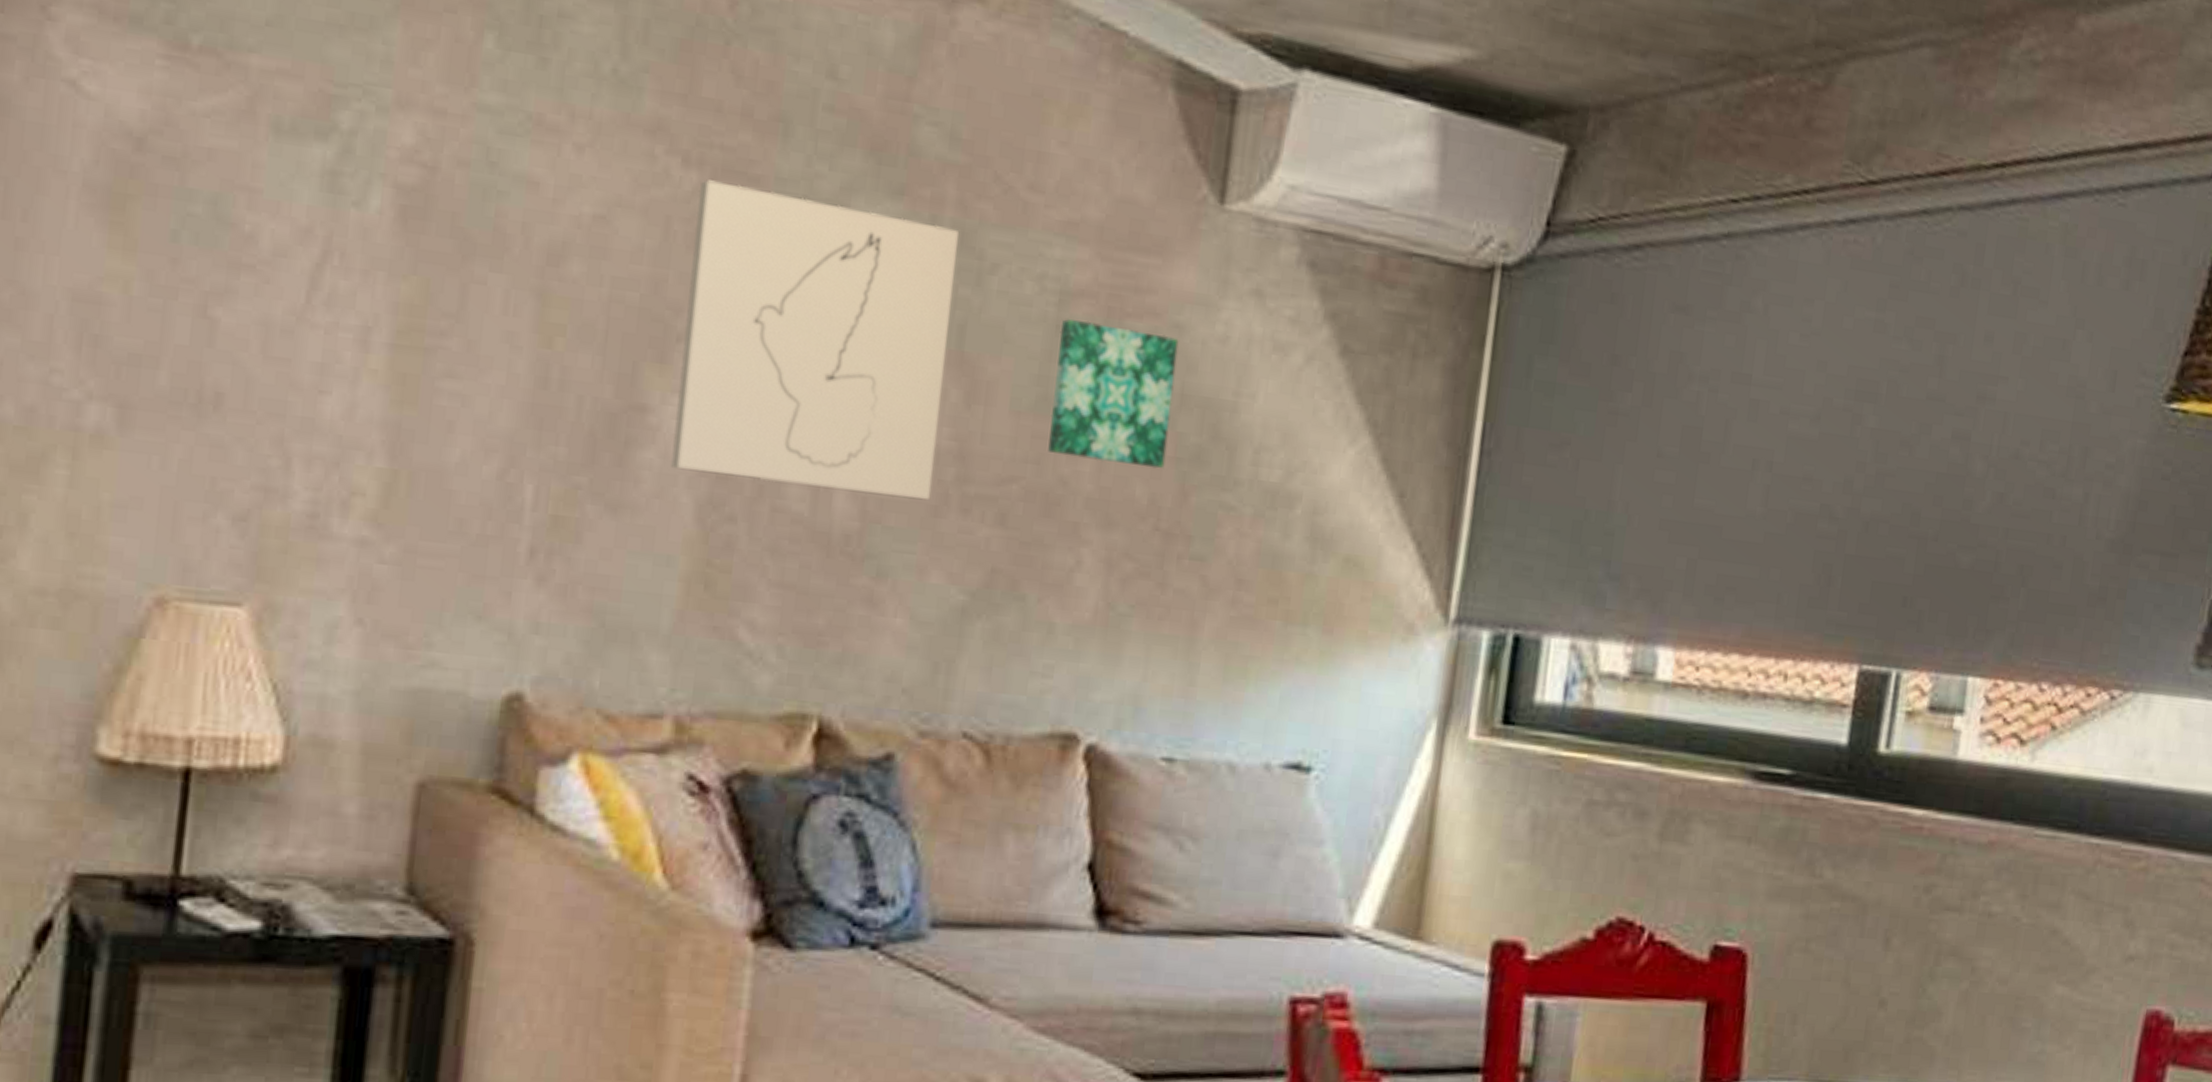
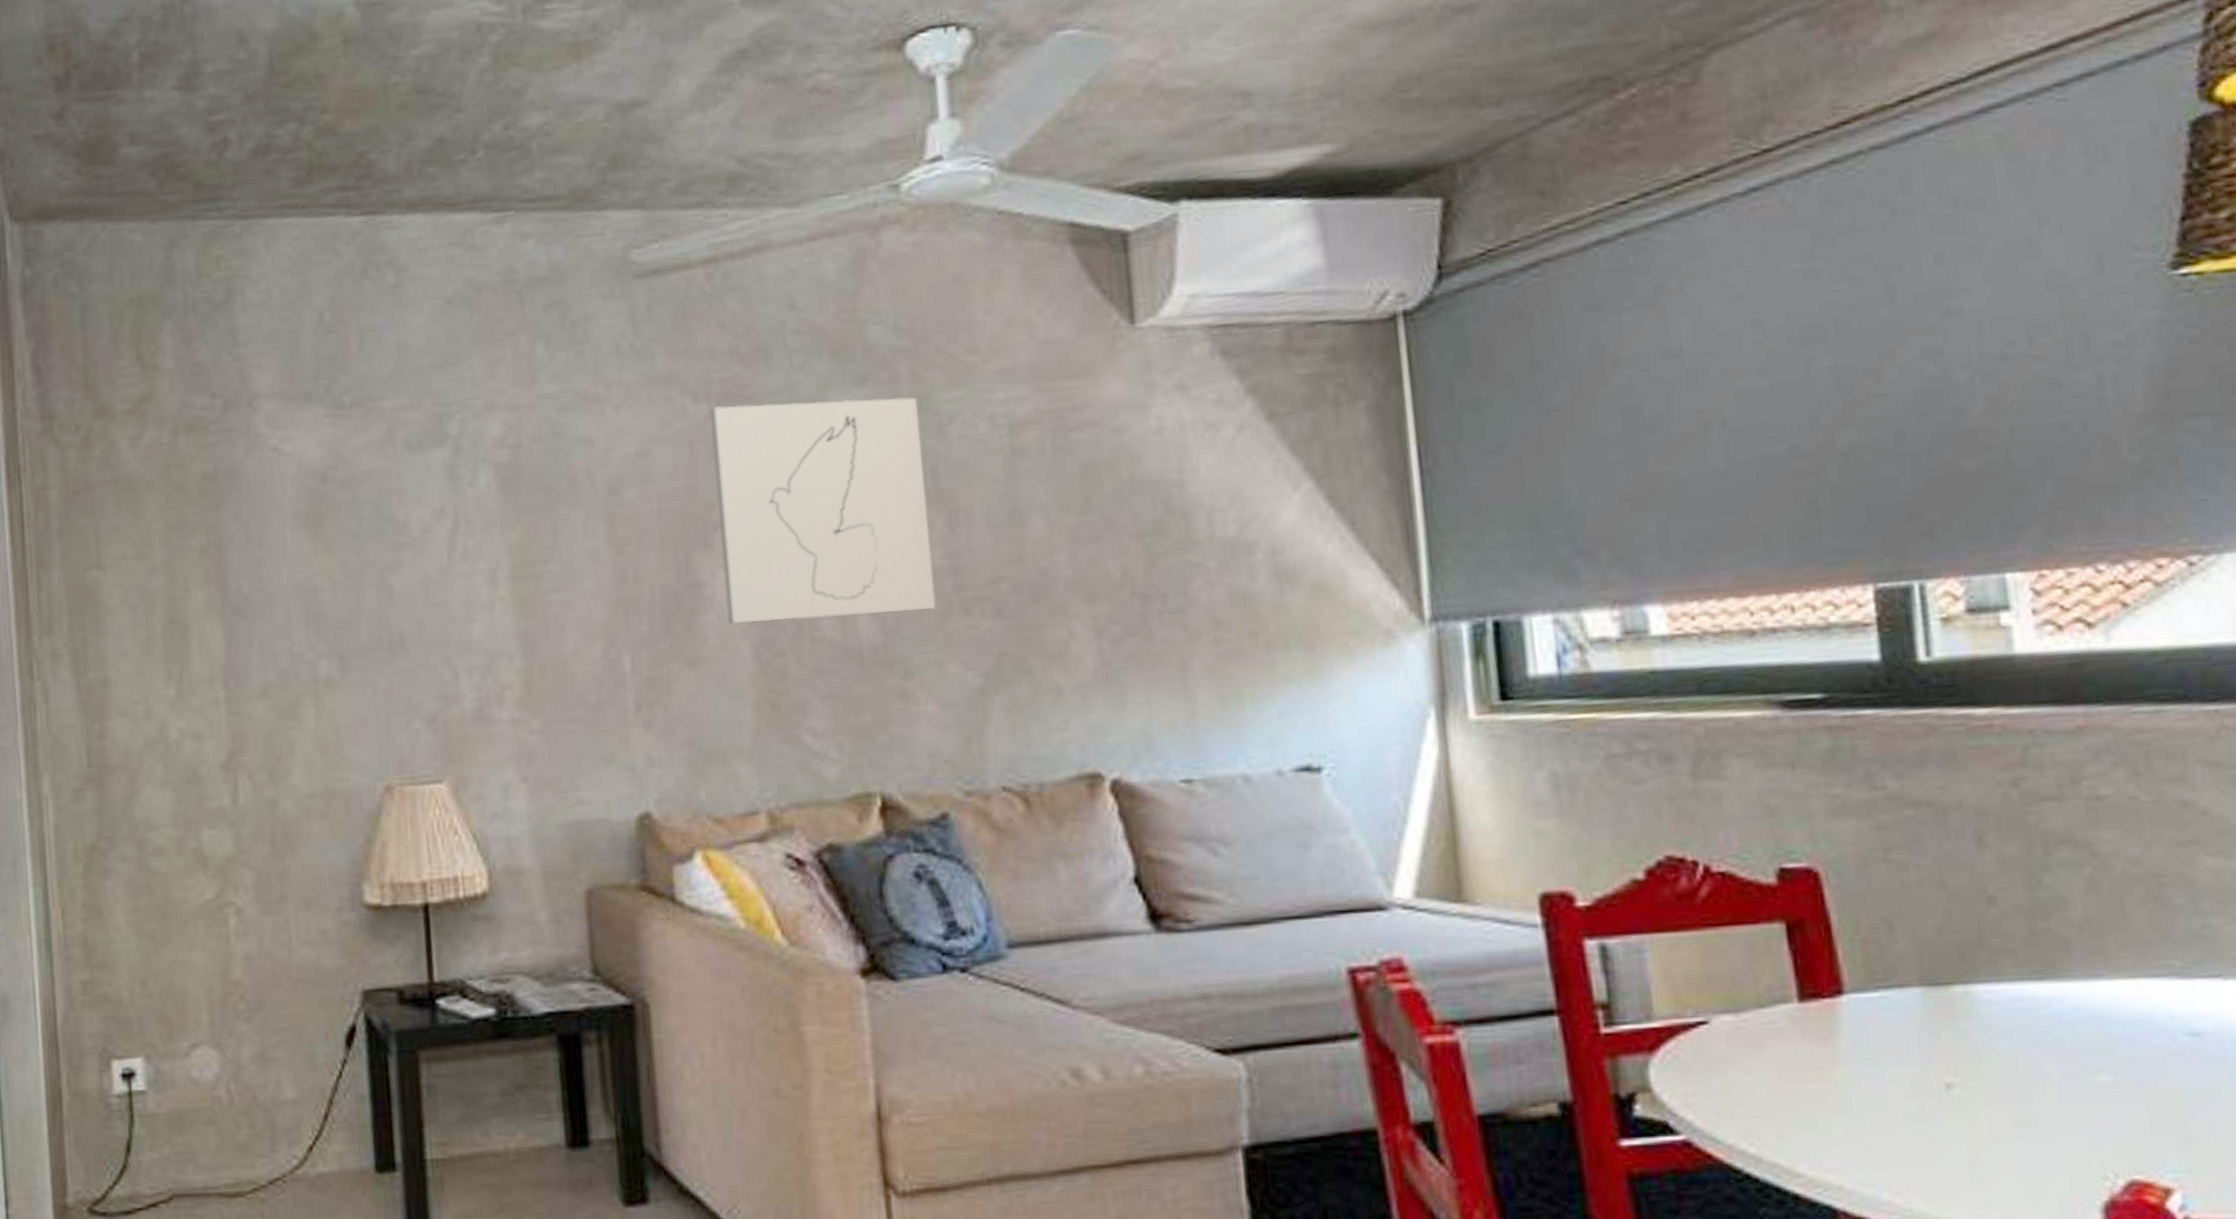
wall art: present [1048,318,1179,469] -> none [1016,438,1130,552]

